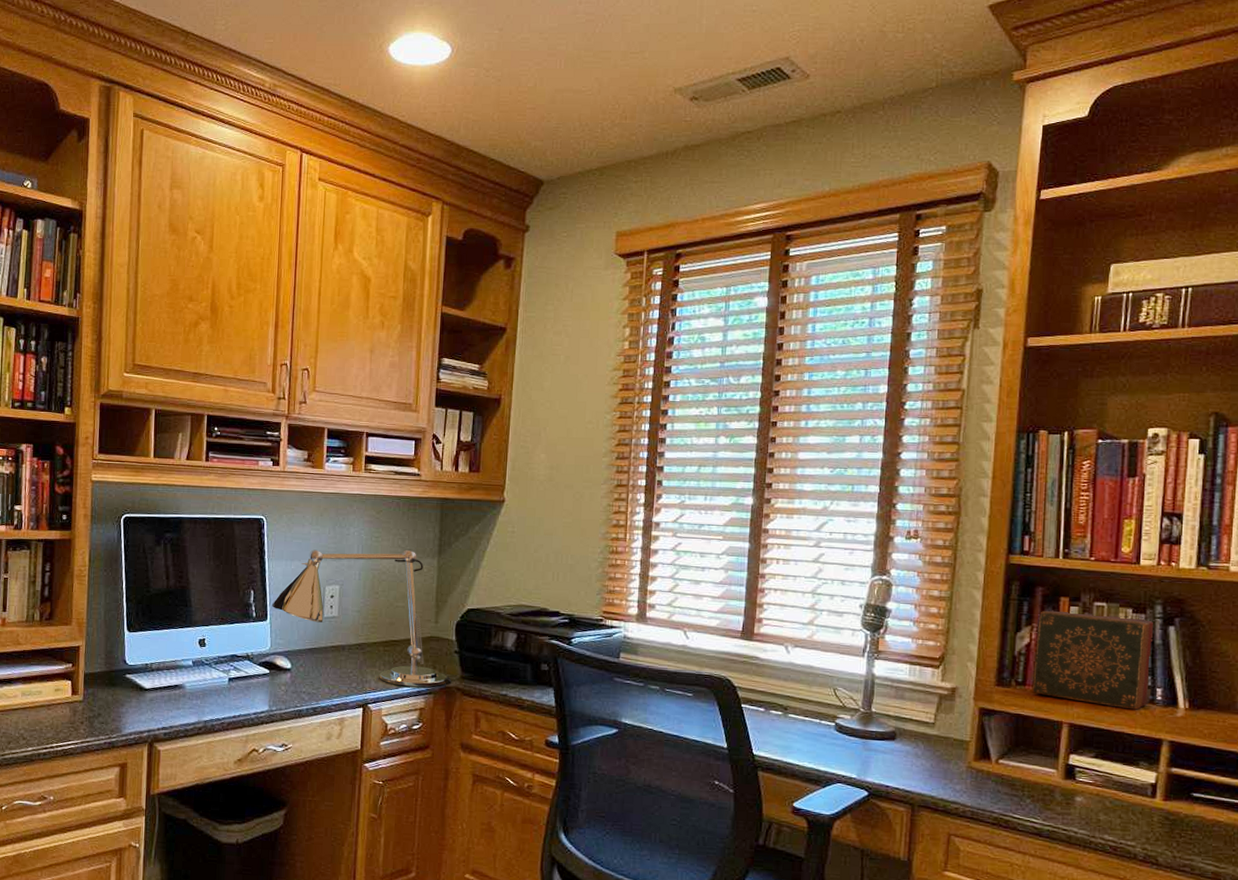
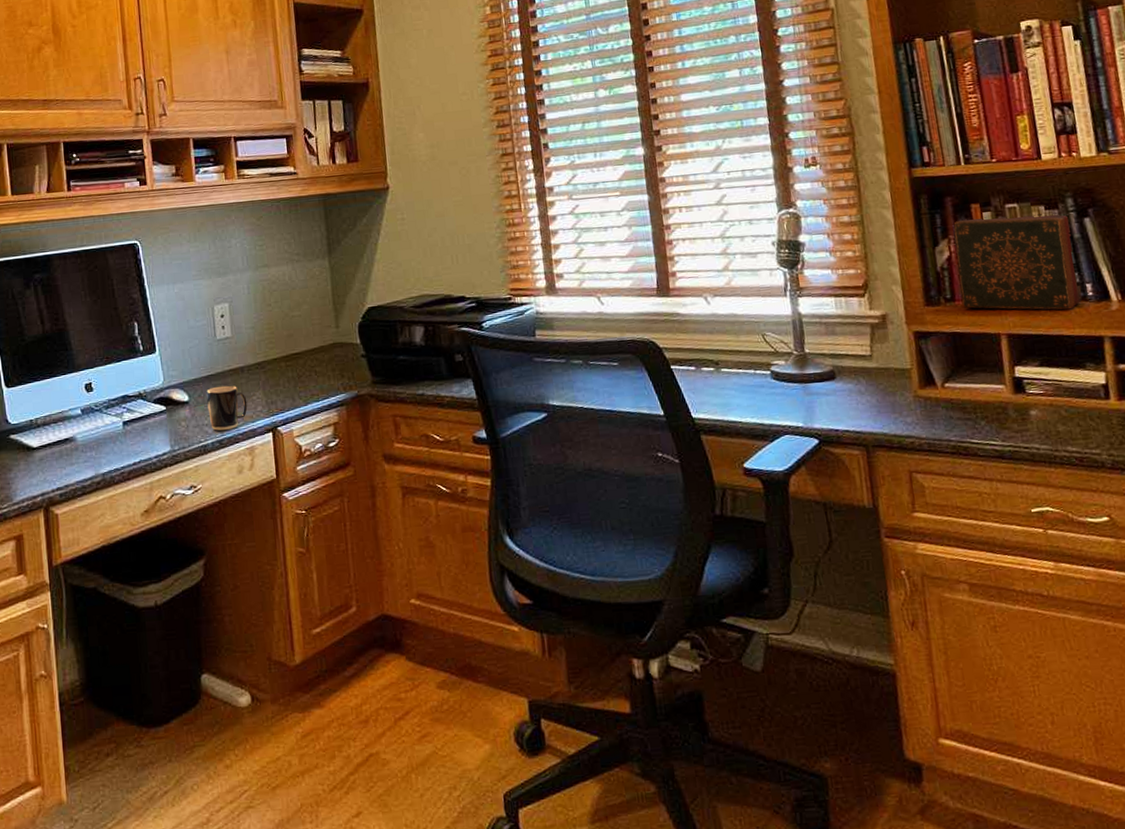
desk lamp: present [271,549,452,688] -> none [158,253,363,402]
mug: none [307,659,344,700] -> present [205,385,248,431]

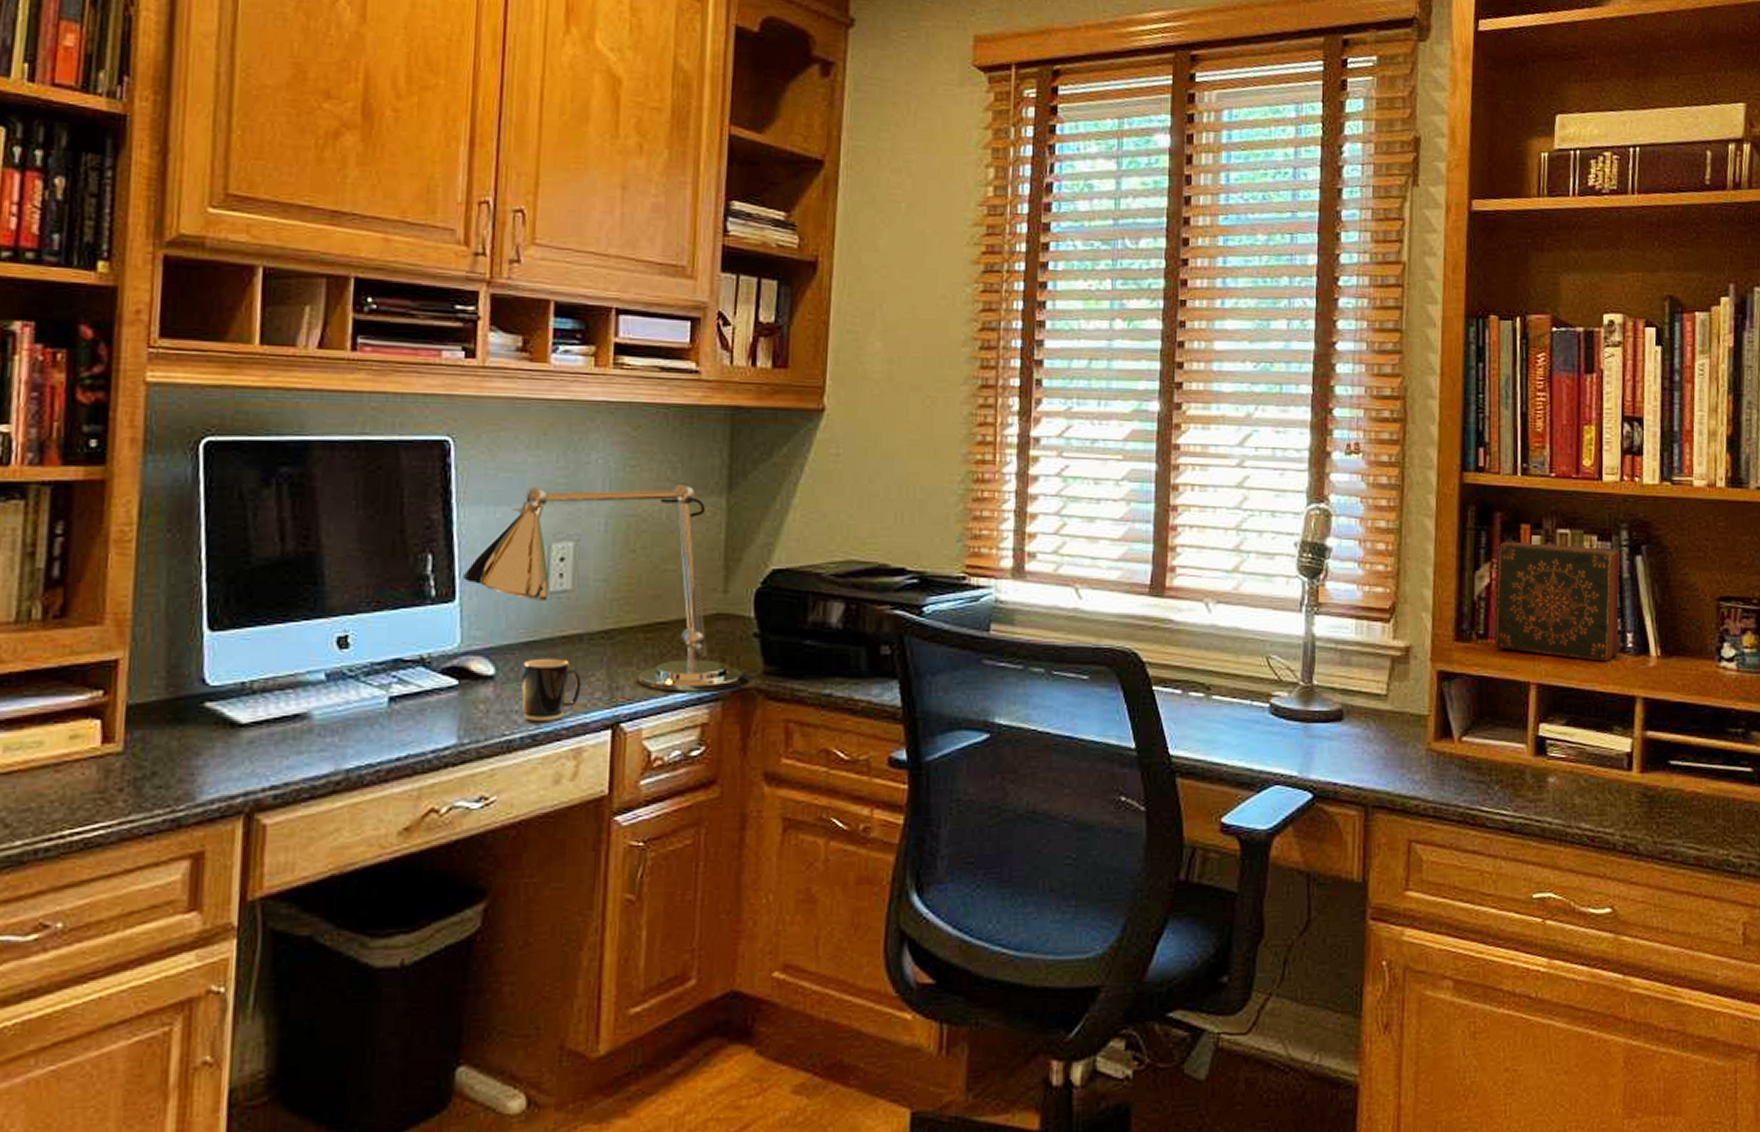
desk lamp: none [158,253,363,402] -> present [462,483,750,692]

